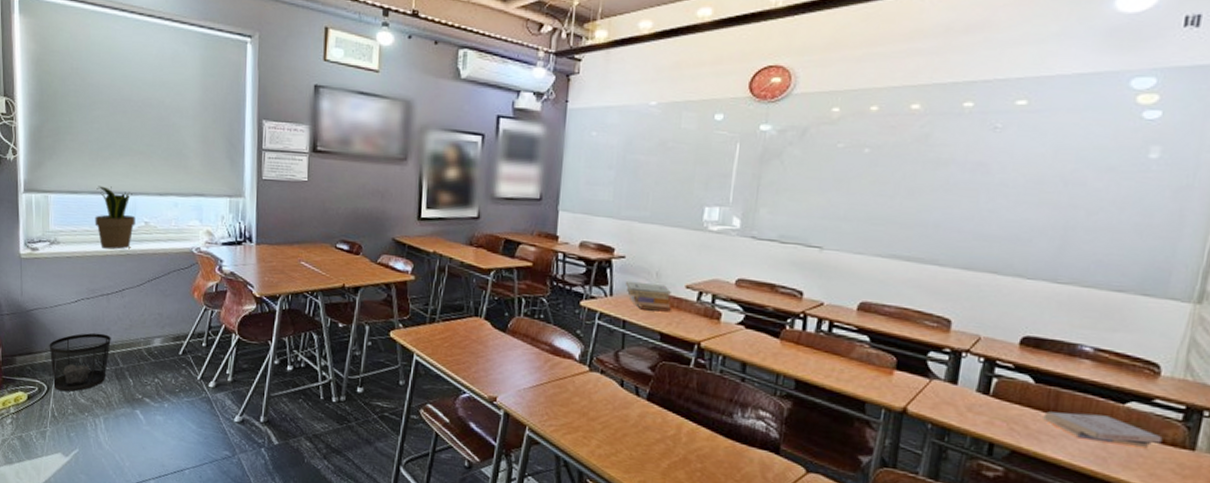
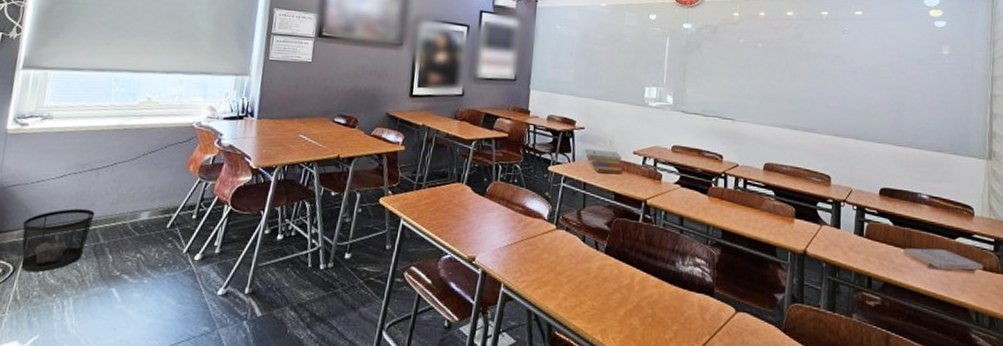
potted plant: present [95,185,136,250] -> none [94,63,139,125]

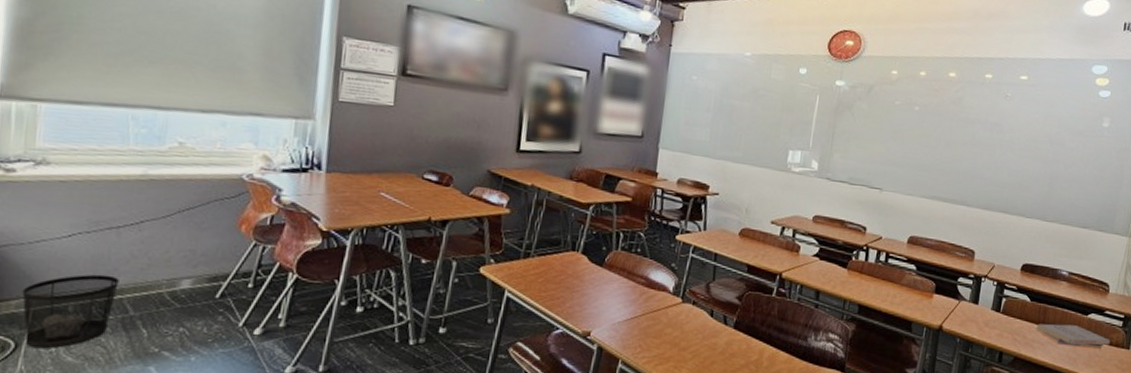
books: present [586,149,622,175] -> none [718,217,758,246]

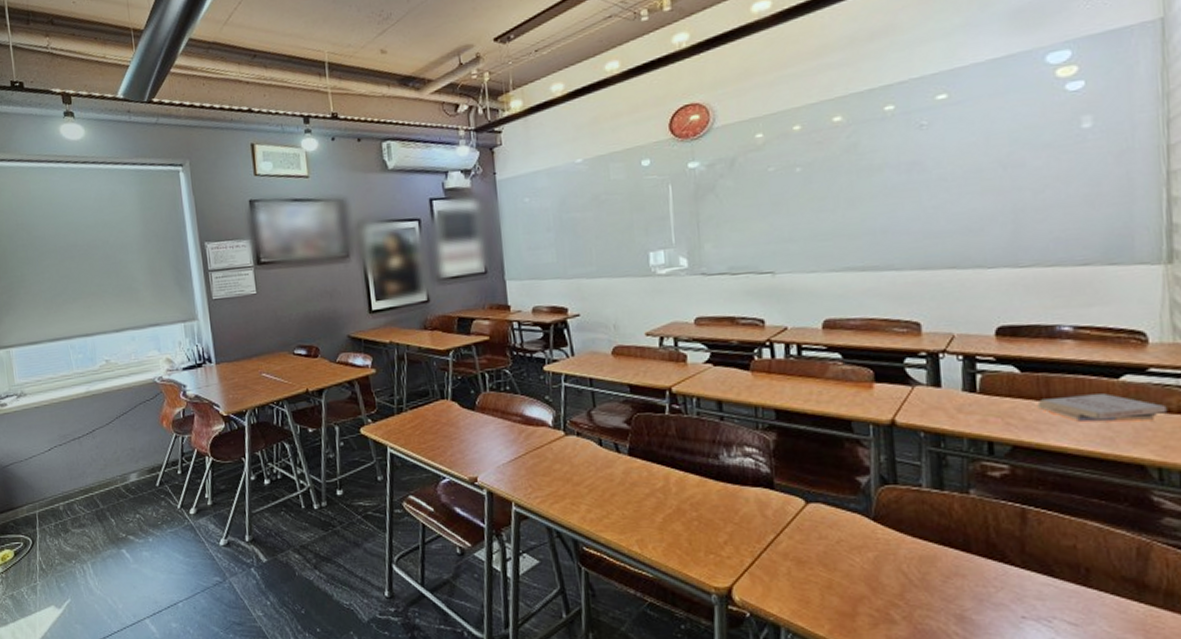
waste bin: present [22,274,119,349] -> none [28,477,89,543]

